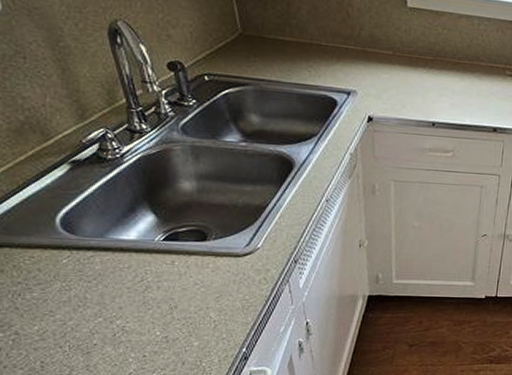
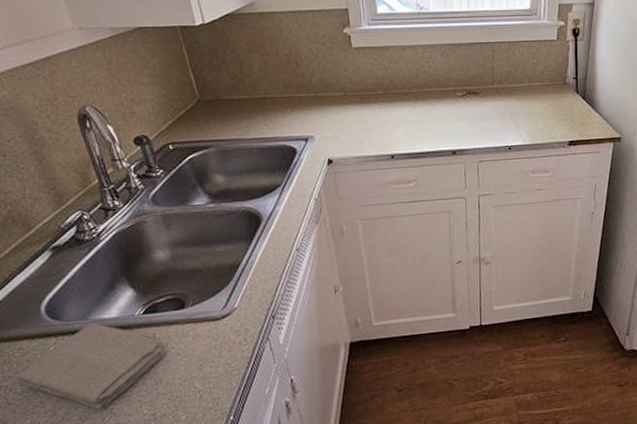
washcloth: none [26,242,184,326] -> present [16,322,167,410]

